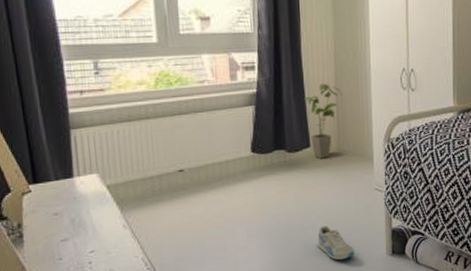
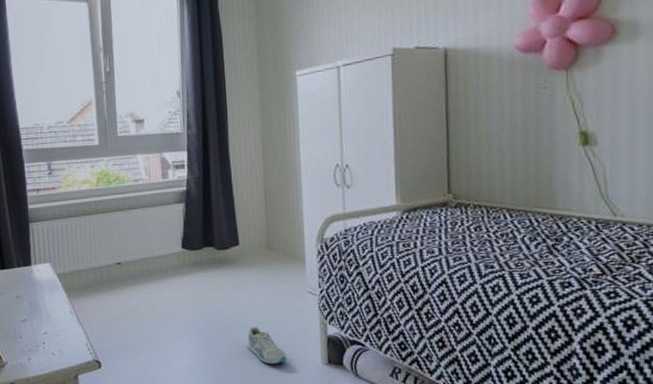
house plant: present [303,83,342,159] -> none [232,180,271,257]

